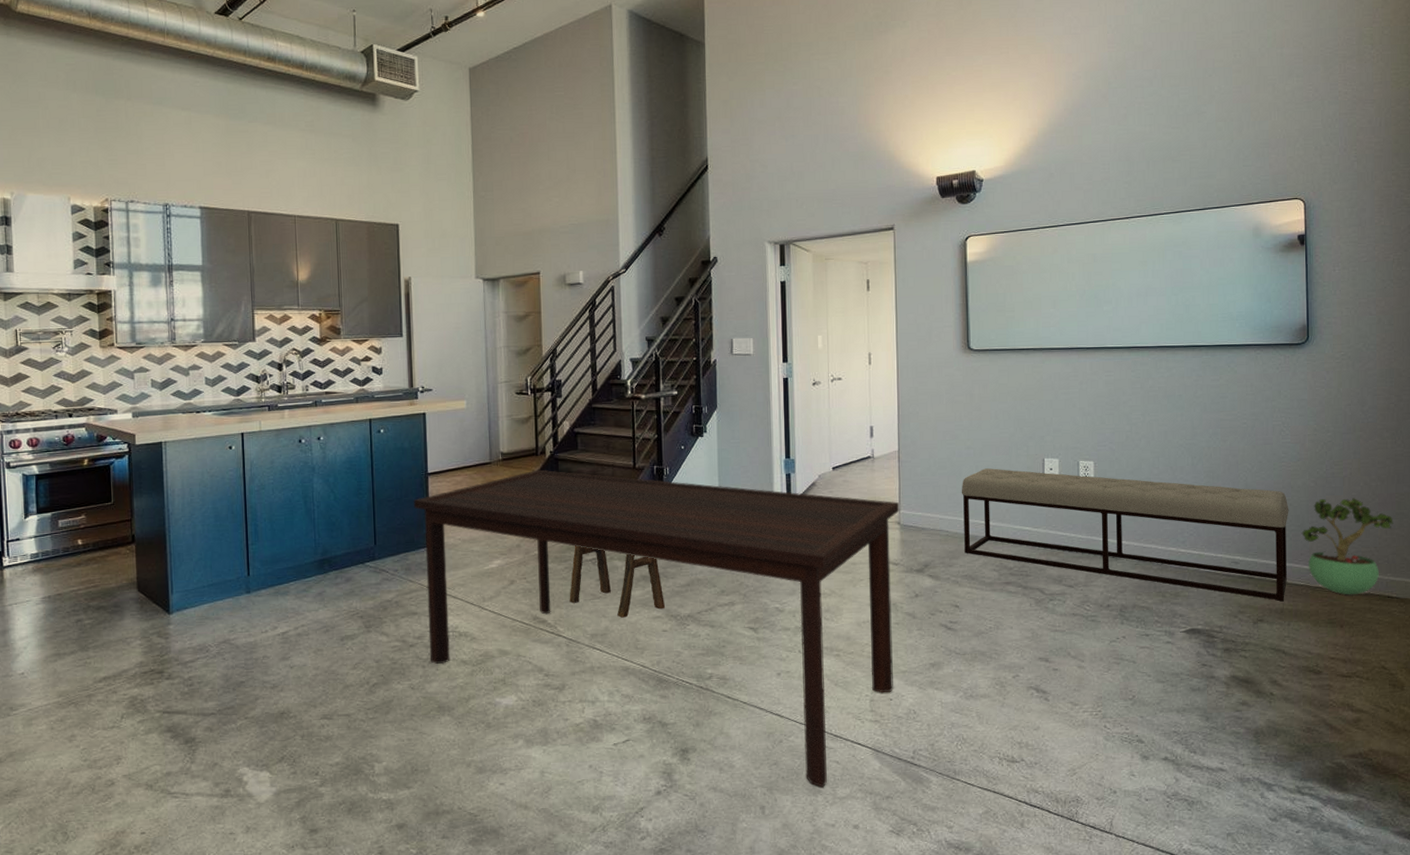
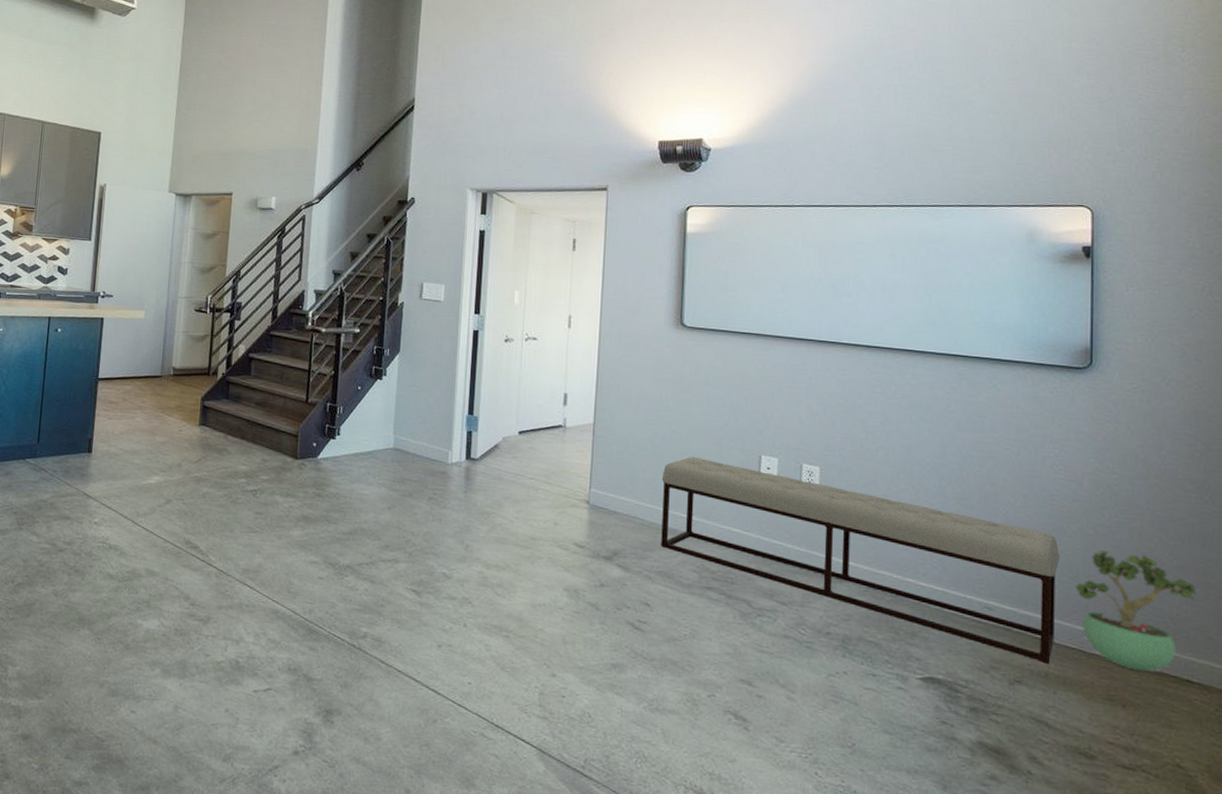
dining table: present [413,469,900,788] -> none [76,389,591,782]
stool: present [569,545,665,618] -> none [224,473,324,558]

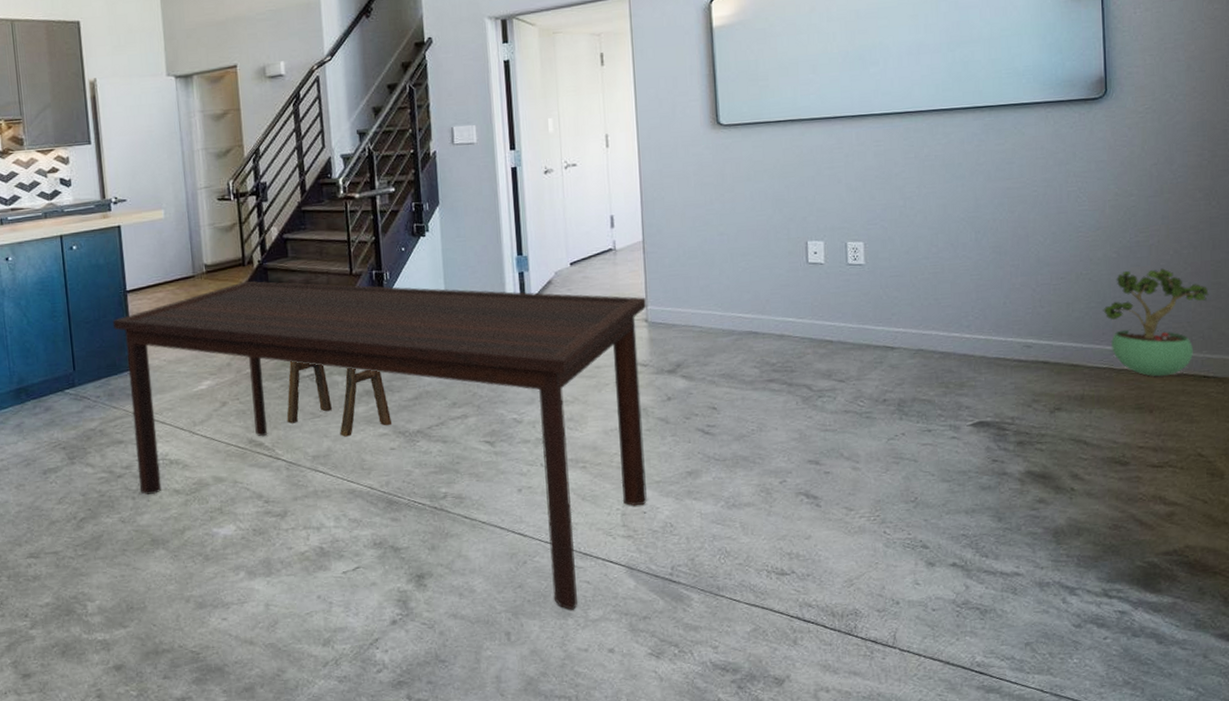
dining table: none [76,389,591,782] -> present [112,280,647,610]
stool: none [224,473,324,558] -> present [286,361,391,437]
bench: present [661,457,1060,664] -> none [714,255,1088,387]

